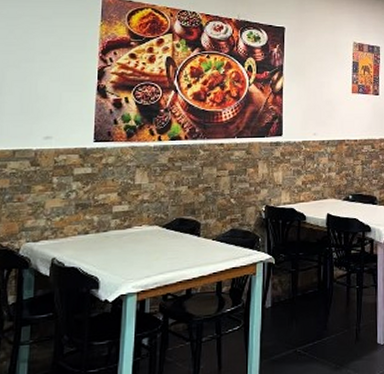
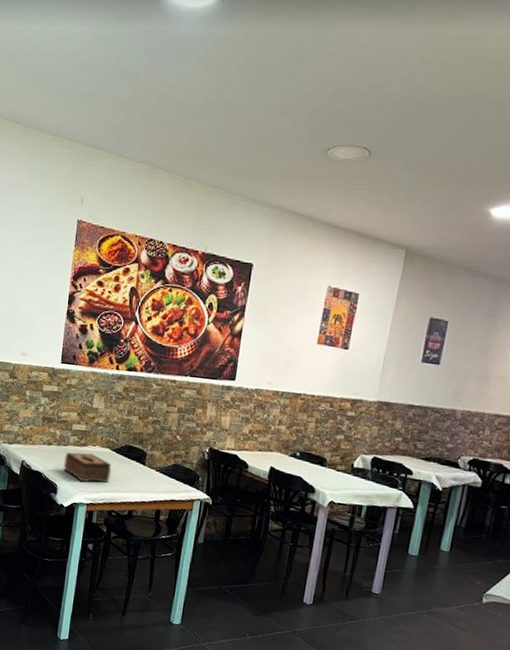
tissue box: none [105,235,163,269] -> present [63,451,112,483]

